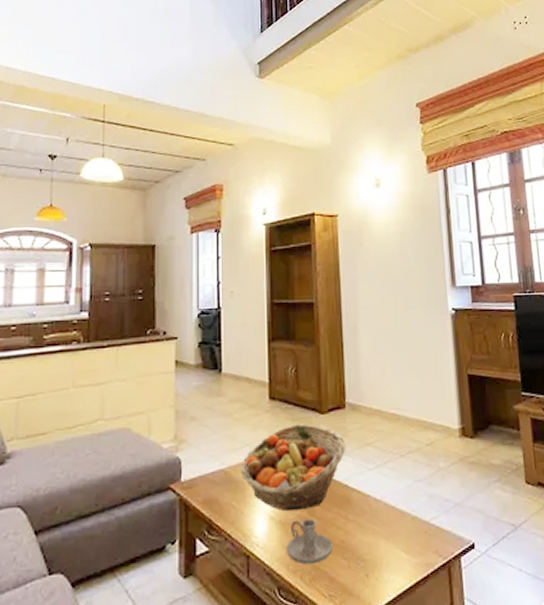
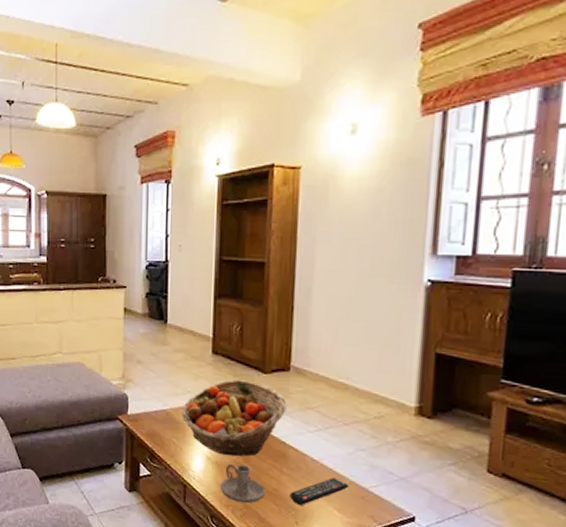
remote control: none [357,516,412,554] -> present [290,478,349,505]

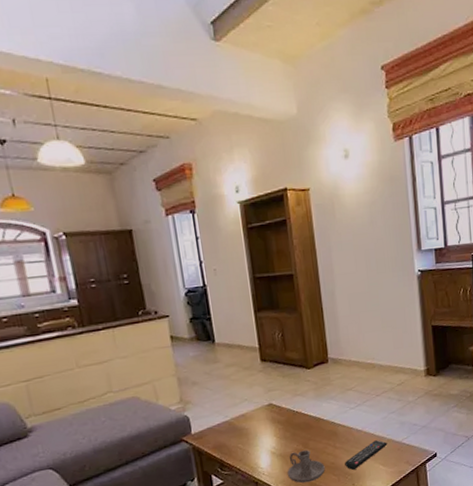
fruit basket: present [181,379,287,457] -> none [242,378,331,447]

